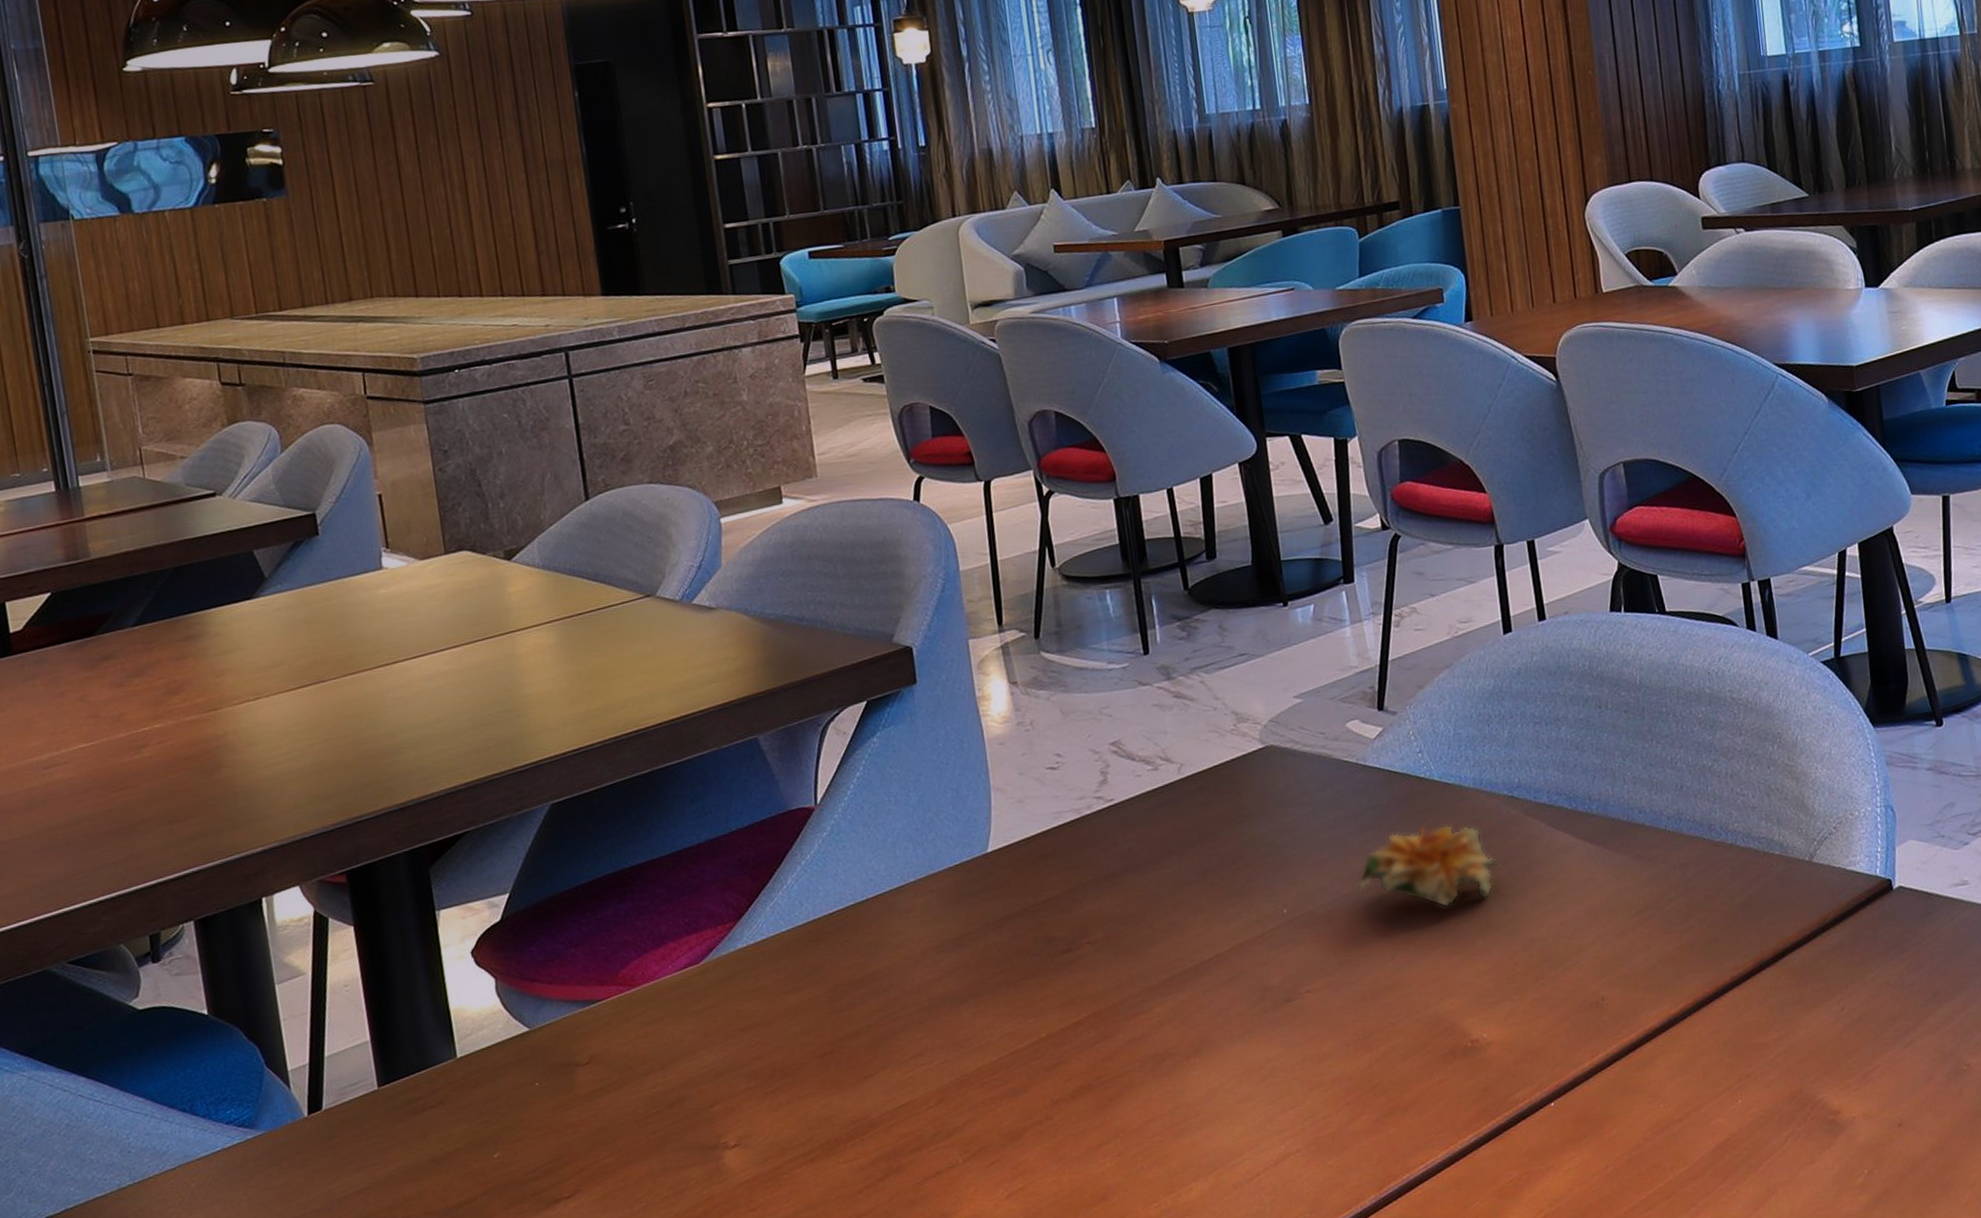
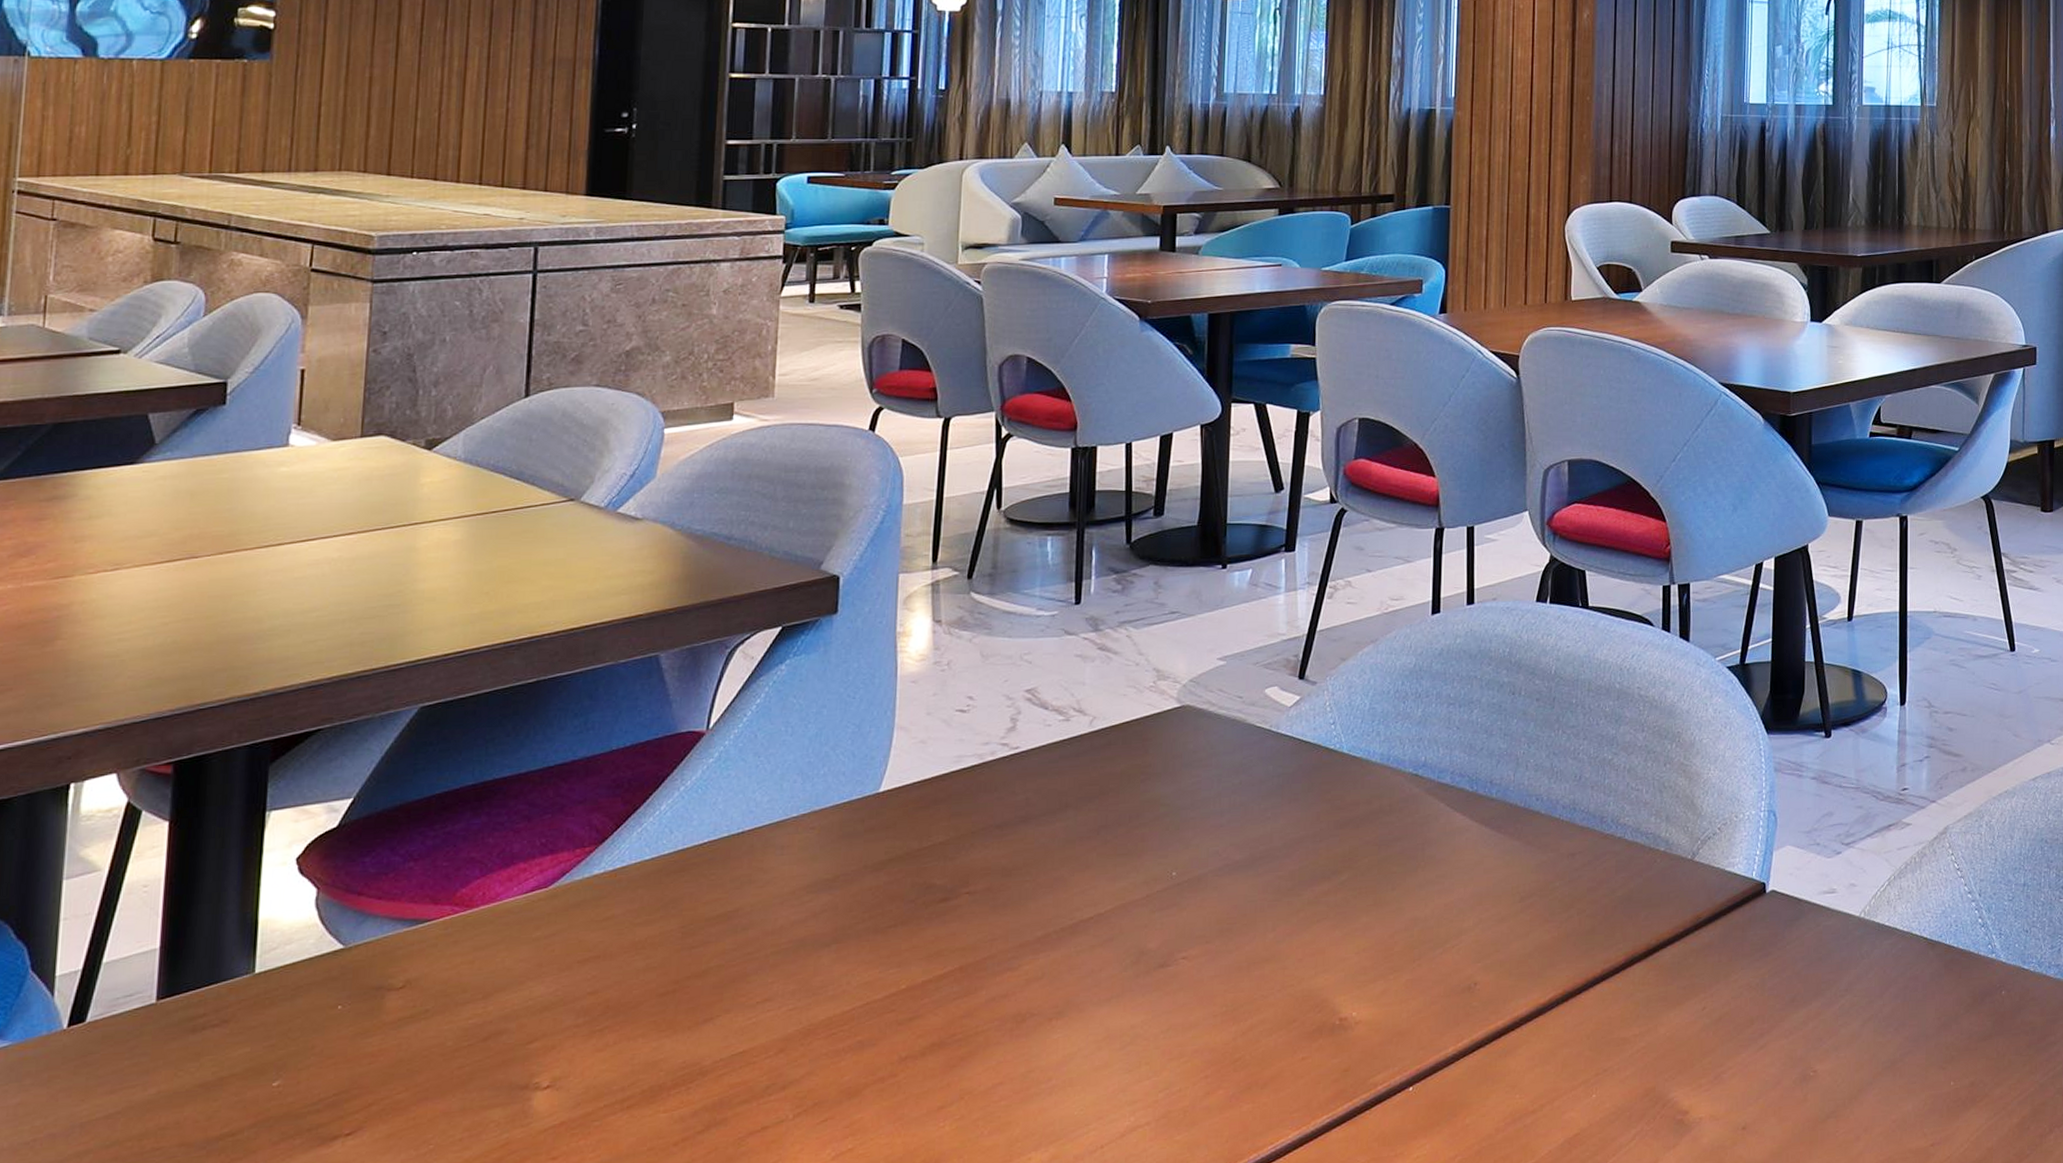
flower: present [1356,824,1501,907] -> none [1249,797,1395,881]

